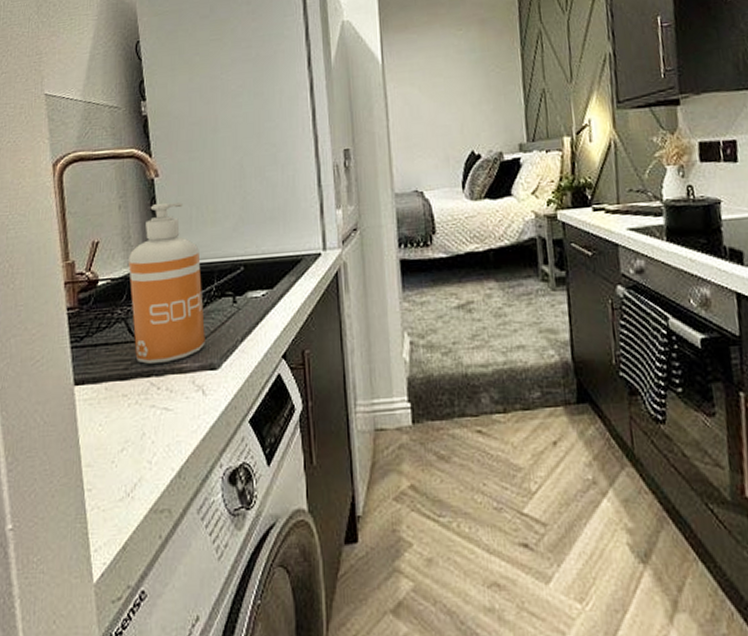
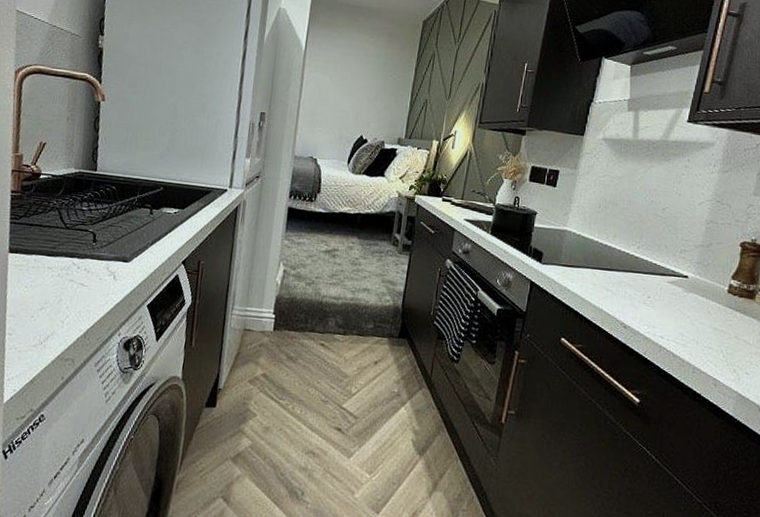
soap dispenser: present [129,202,205,365] -> none [63,123,129,250]

